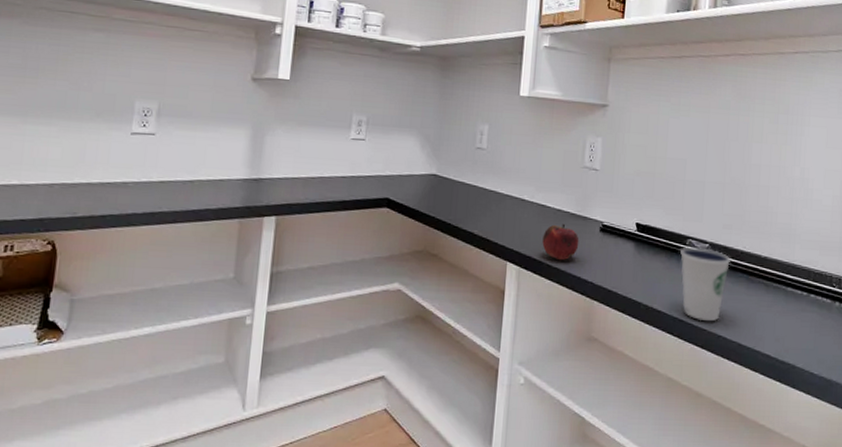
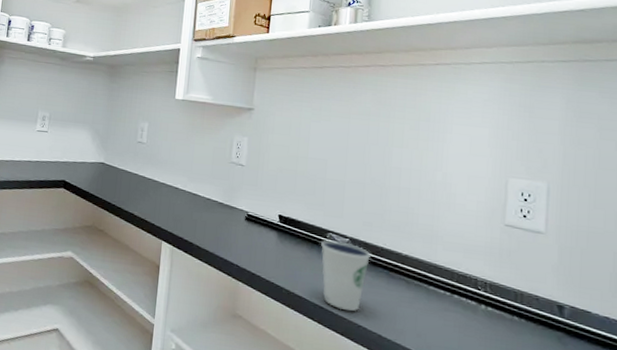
fruit: present [542,223,579,261] -> none [193,211,226,244]

